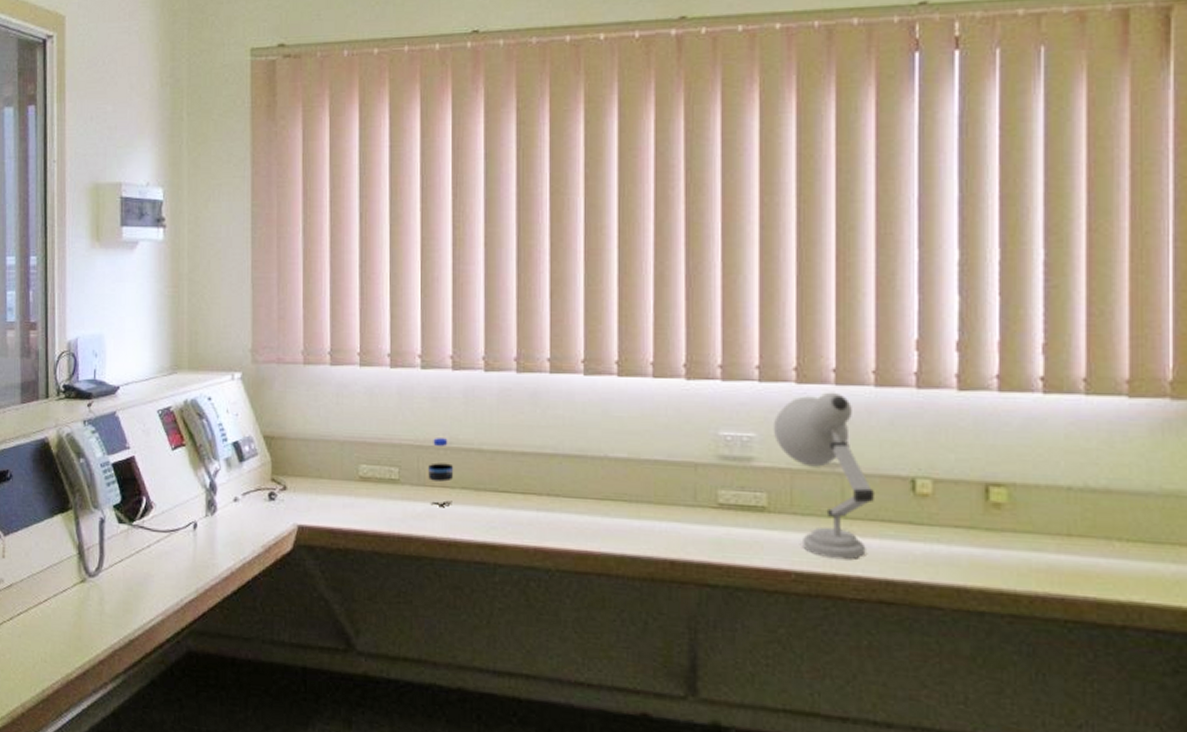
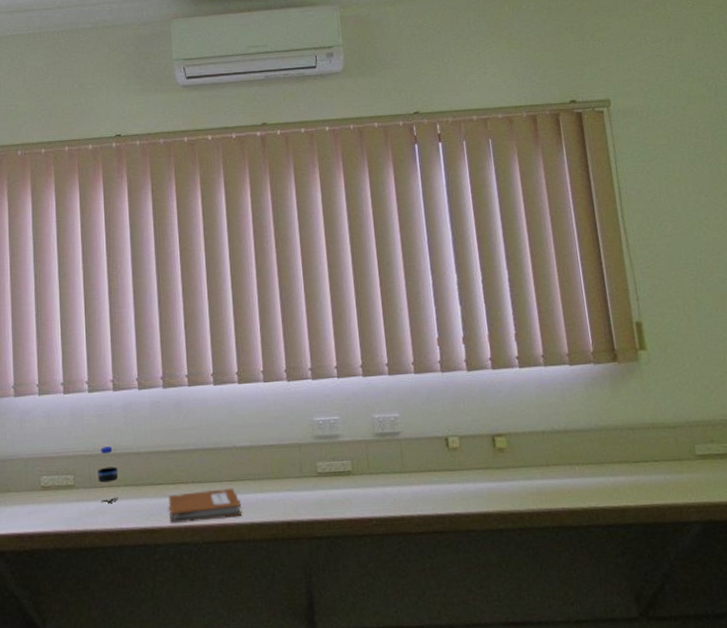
notebook: none [514,505,611,545] -> present [168,488,242,524]
desk lamp: present [773,392,875,561] -> none [350,380,423,505]

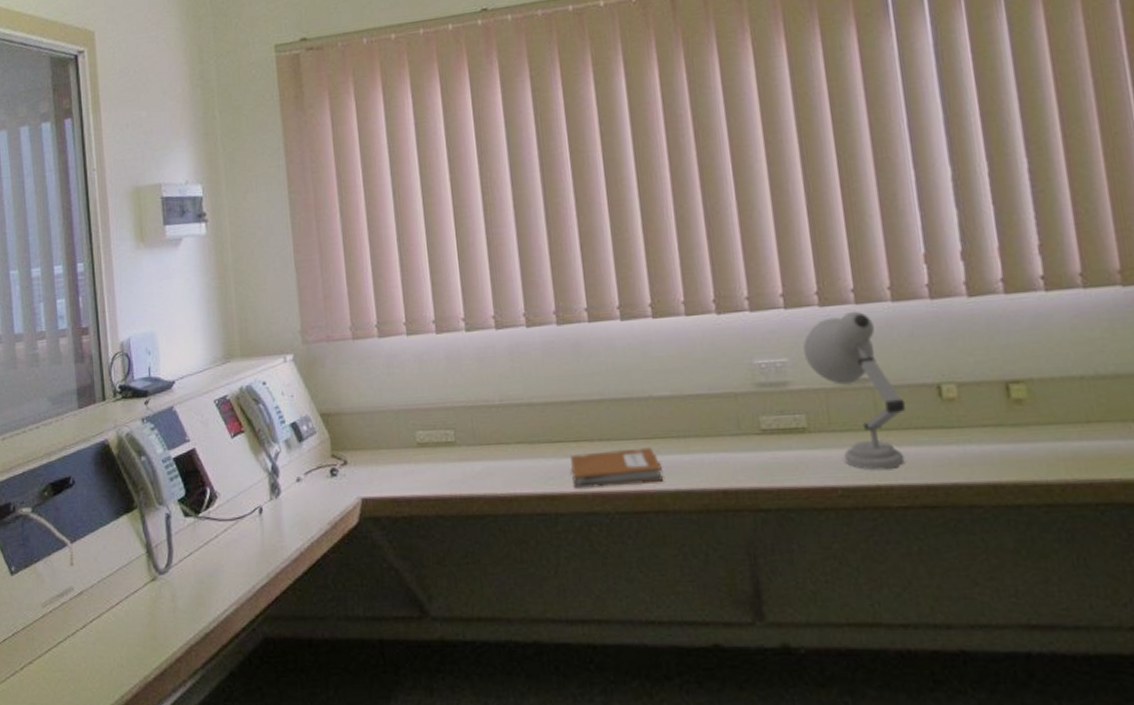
water bottle: present [98,446,119,503] -> none [482,396,509,463]
desk lamp: none [350,380,423,505] -> present [802,311,906,471]

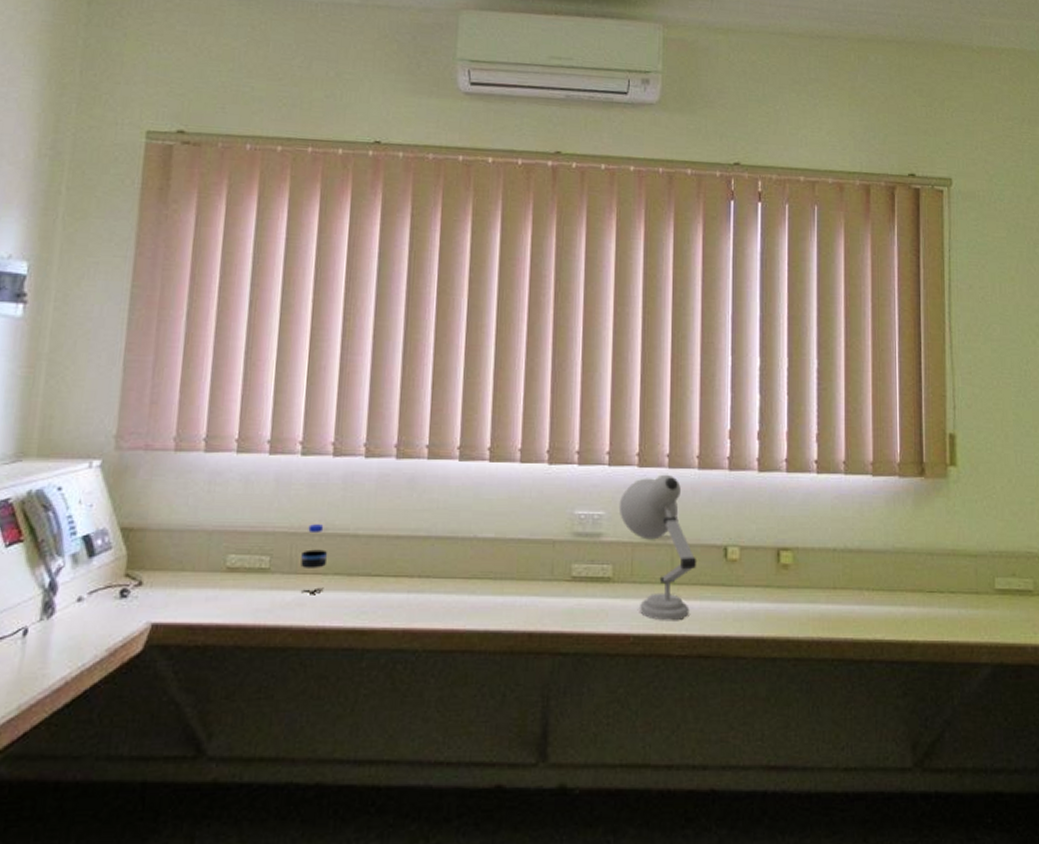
water bottle: none [482,396,509,463] -> present [301,524,328,594]
notebook: present [570,447,664,490] -> none [385,587,476,626]

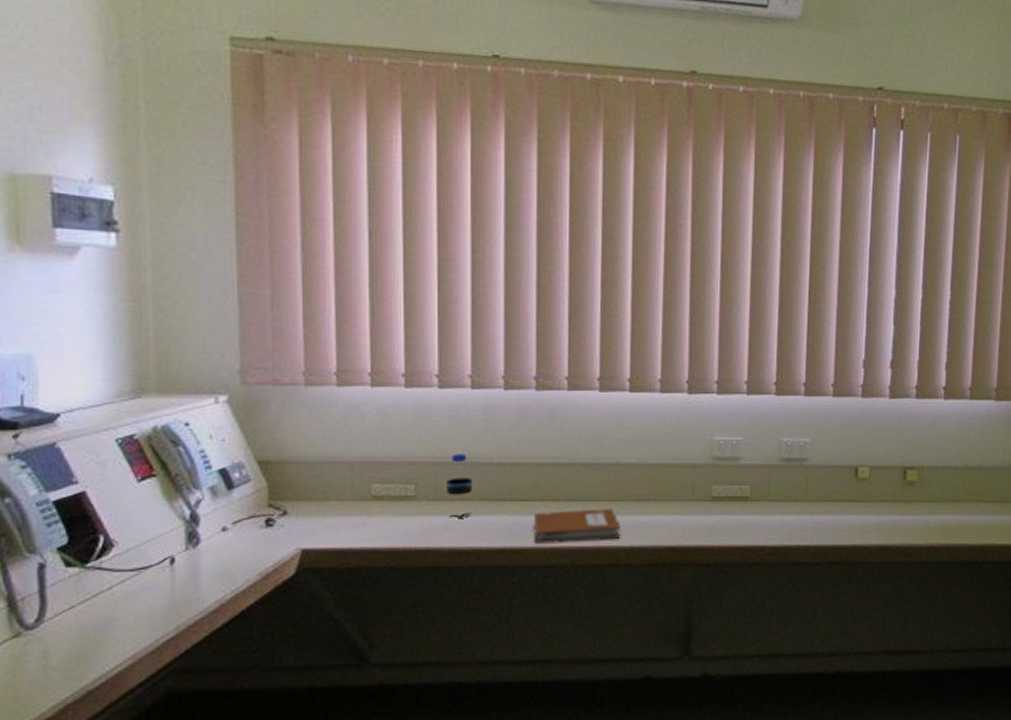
notebook: none [385,587,476,626] -> present [533,508,621,545]
desk lamp: present [618,474,697,621] -> none [756,401,830,534]

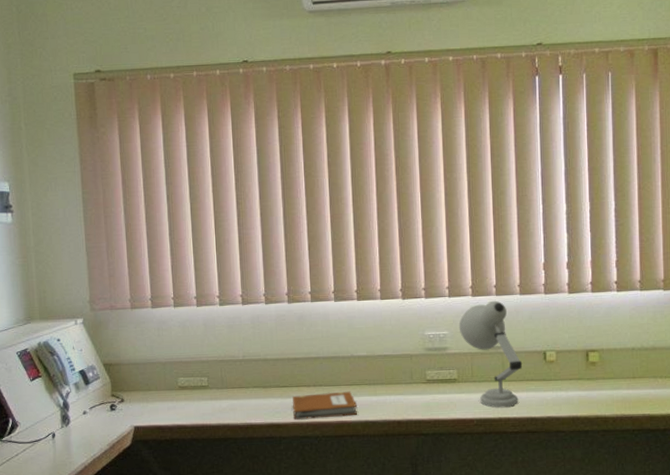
water bottle: present [447,454,473,518] -> none [229,353,248,402]
desk lamp: none [756,401,830,534] -> present [458,300,523,408]

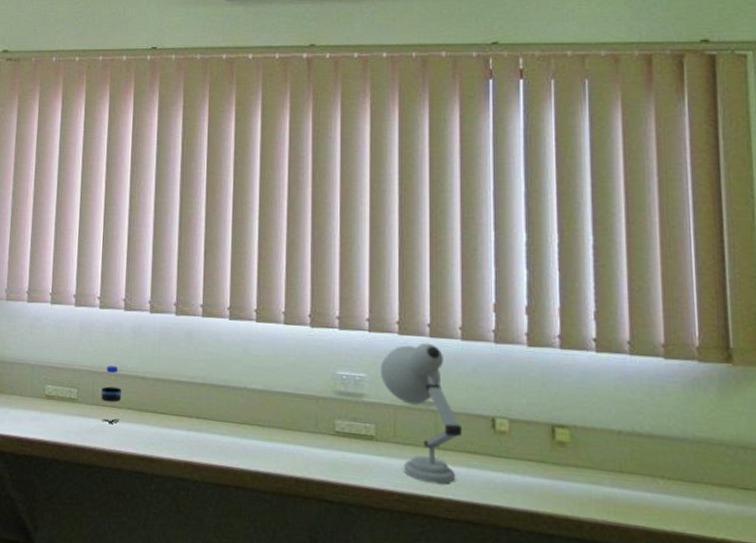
water bottle: none [229,353,248,402] -> present [101,366,122,423]
notebook: present [292,391,358,420] -> none [169,426,247,462]

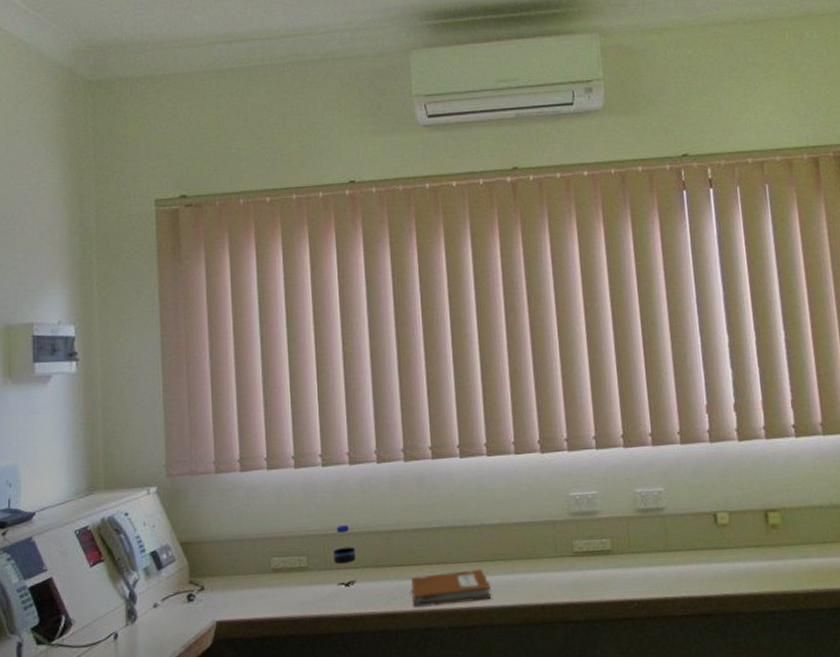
notebook: none [169,426,247,462] -> present [410,569,492,608]
desk lamp: present [380,342,463,485] -> none [609,451,690,586]

